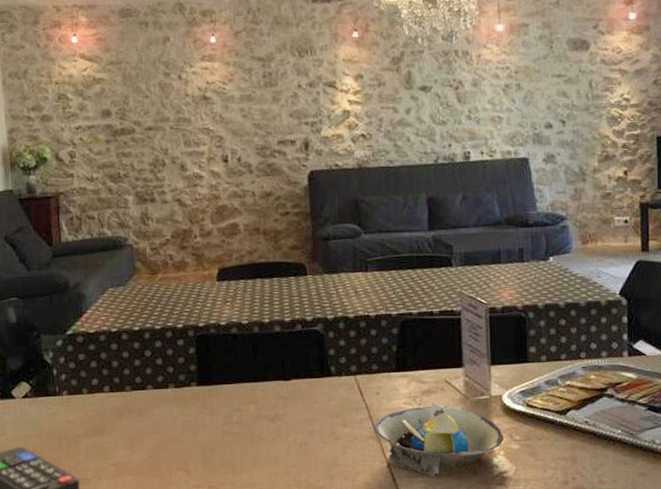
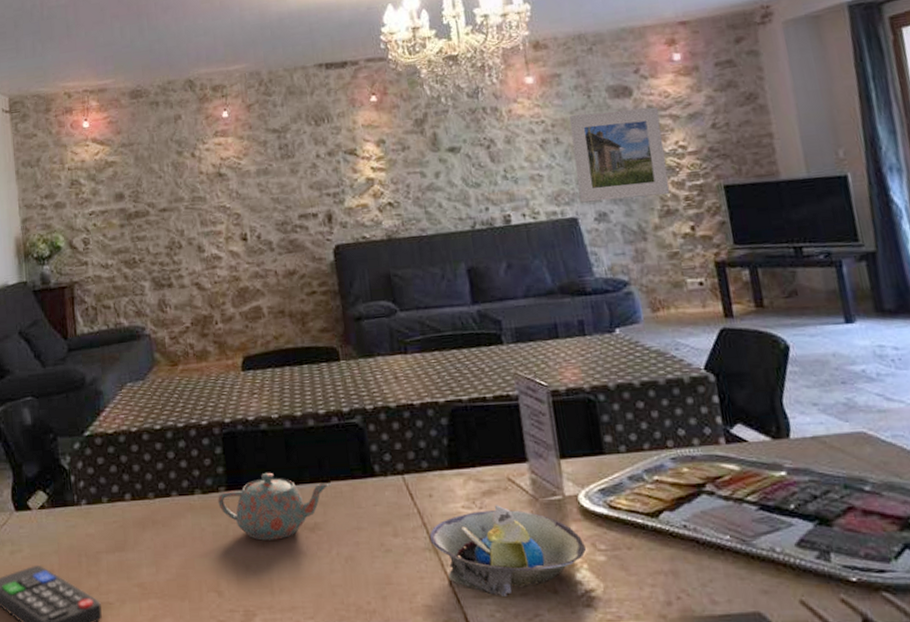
teapot: none [189,370,289,428] -> present [218,472,329,541]
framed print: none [531,61,611,145] -> present [568,107,670,203]

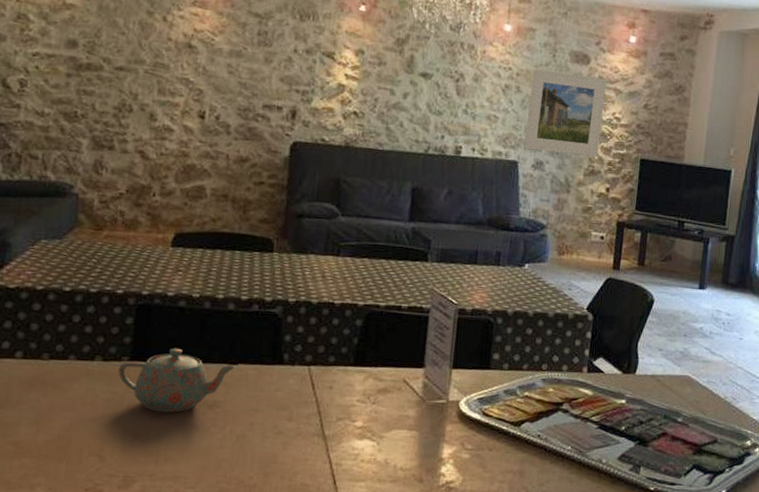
decorative bowl: present [429,505,587,596] -> none [321,402,456,481]

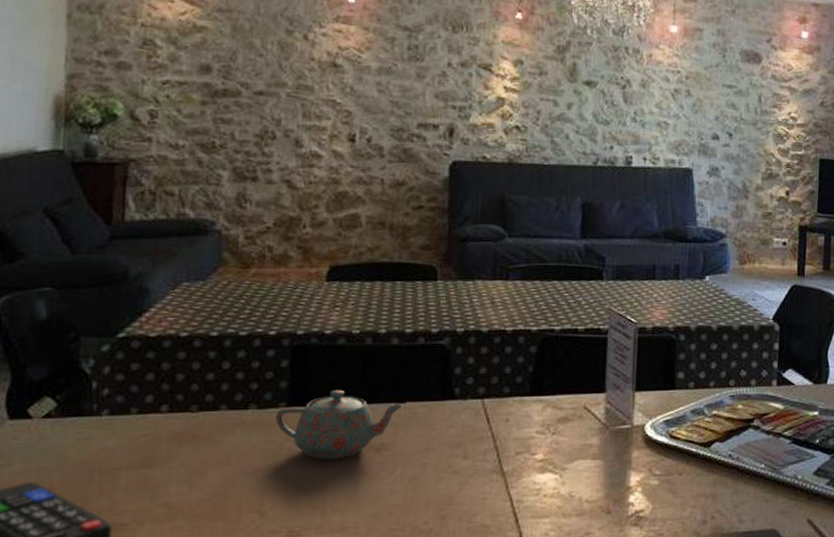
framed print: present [524,68,606,156] -> none [698,70,780,159]

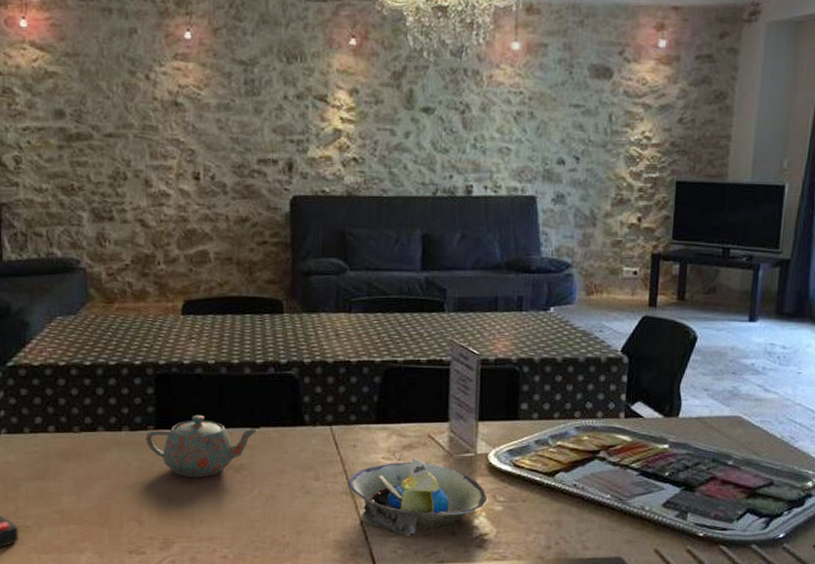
decorative bowl: none [498,431,644,516] -> present [348,458,488,536]

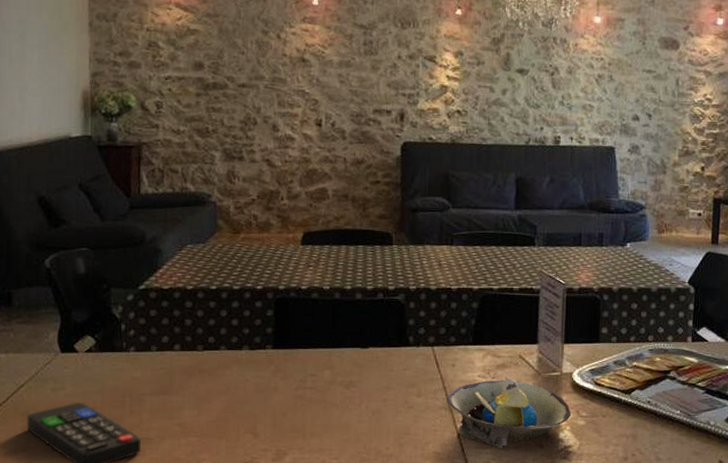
teapot: present [146,414,258,477] -> none [264,335,367,393]

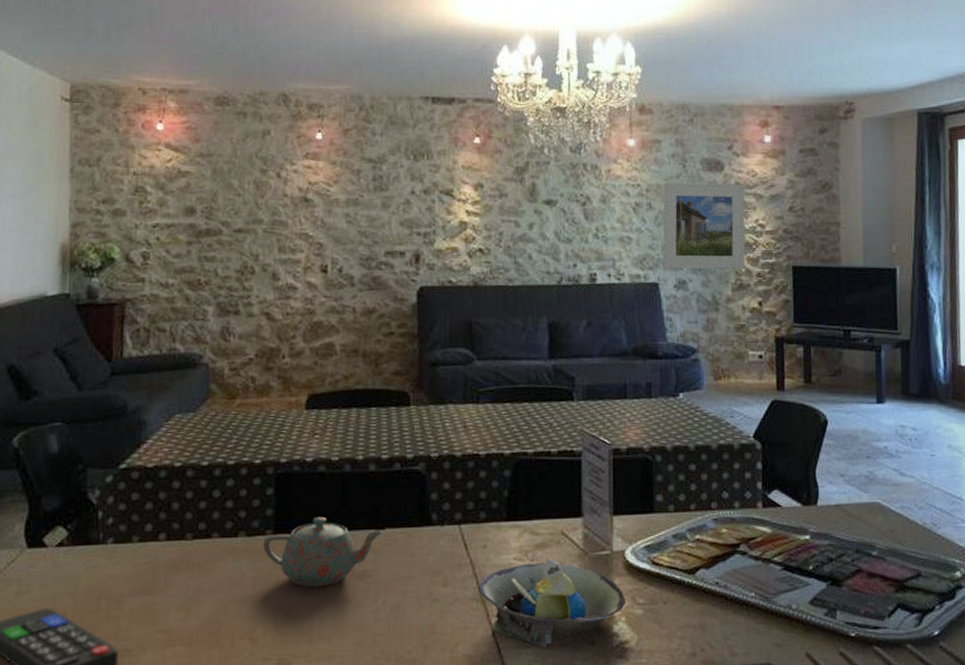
teapot: none [264,335,367,393] -> present [263,516,383,587]
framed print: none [620,57,696,137] -> present [663,182,745,269]

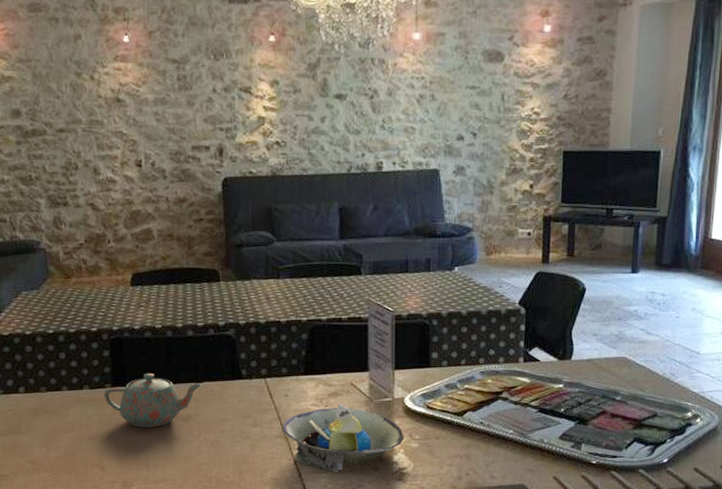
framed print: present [663,182,745,269] -> none [444,74,522,156]

